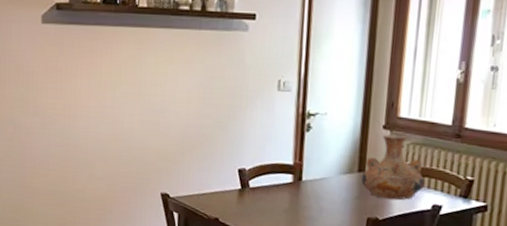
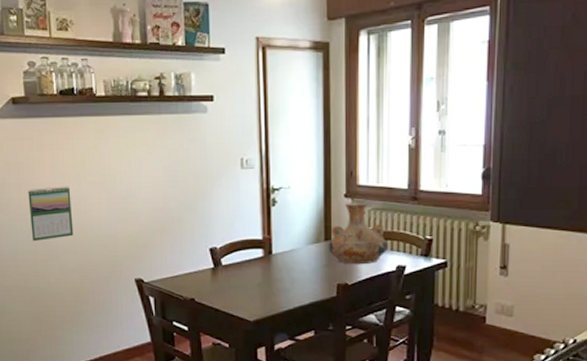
calendar: none [63,94,105,147] -> present [28,186,74,242]

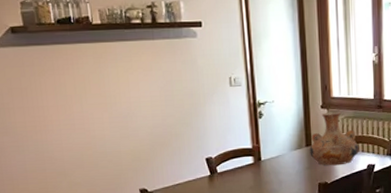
calendar: present [28,186,74,242] -> none [32,108,79,161]

